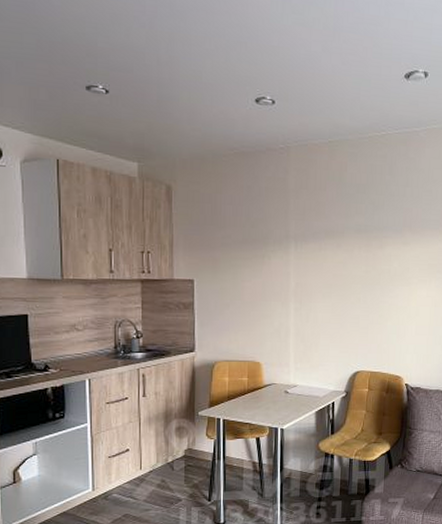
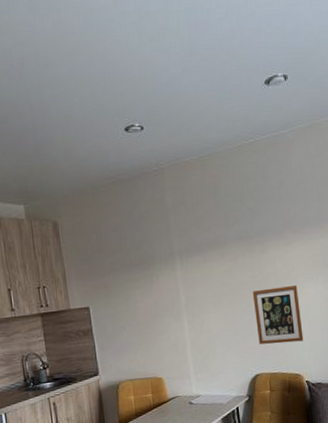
picture frame: none [363,286,410,343] -> present [252,284,304,345]

